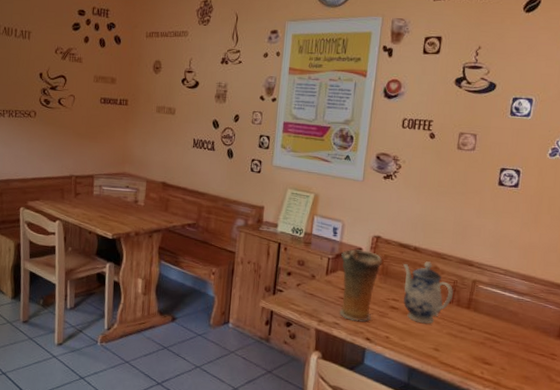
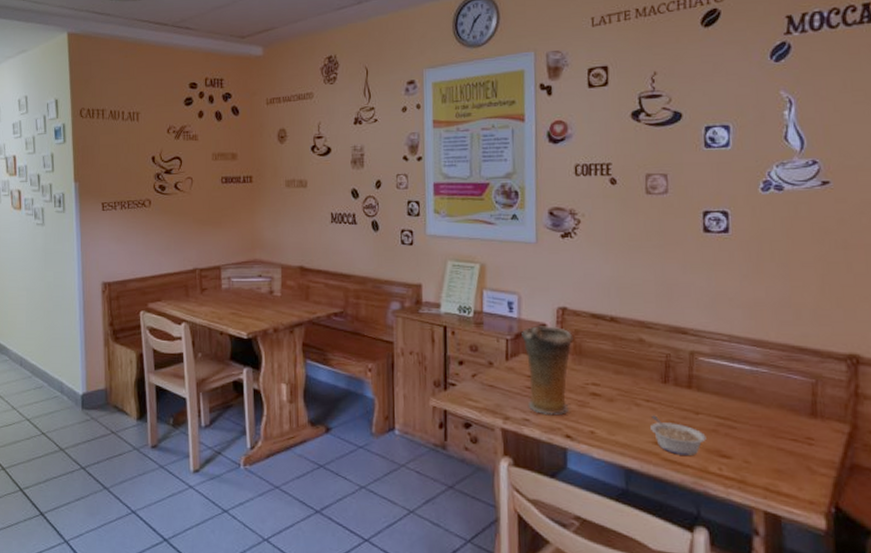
teapot: present [402,261,453,324] -> none [600,333,667,412]
legume: none [433,327,475,361] -> present [650,415,706,455]

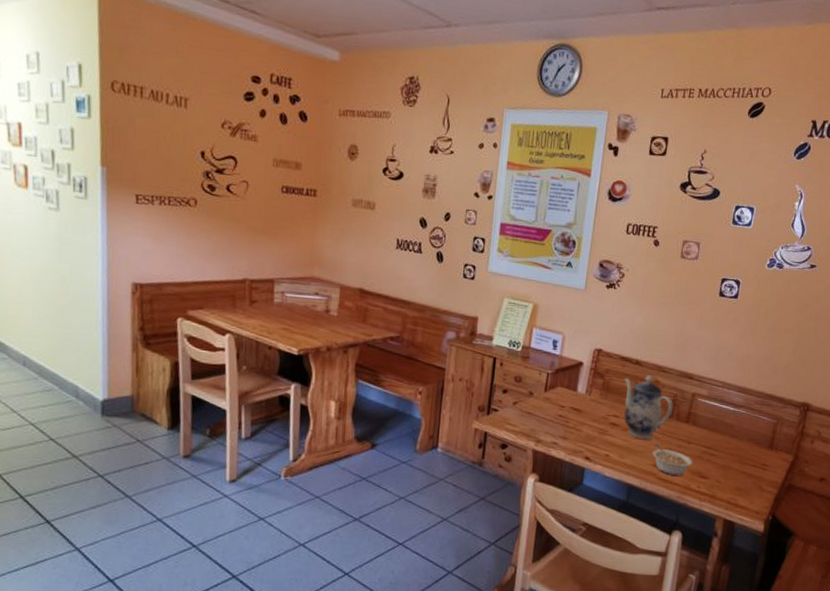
vase: present [522,326,574,416] -> none [559,363,604,441]
teapot: none [600,333,667,412] -> present [623,375,673,440]

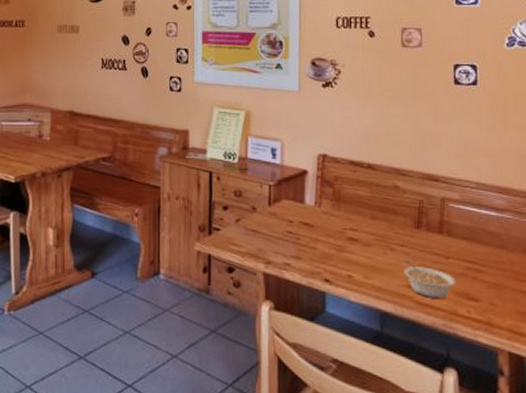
teapot: present [623,375,673,440] -> none [358,180,420,256]

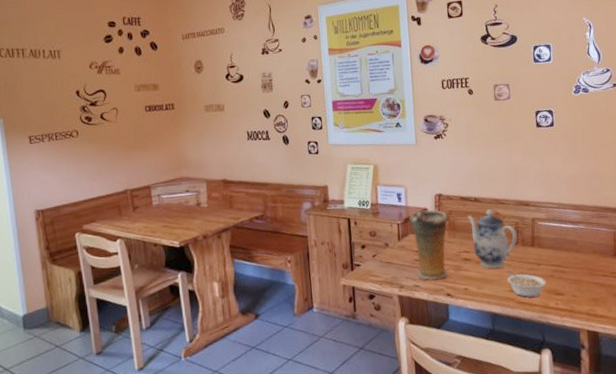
vase: none [284,172,333,260] -> present [409,209,448,281]
teapot: none [358,180,420,256] -> present [467,209,517,270]

